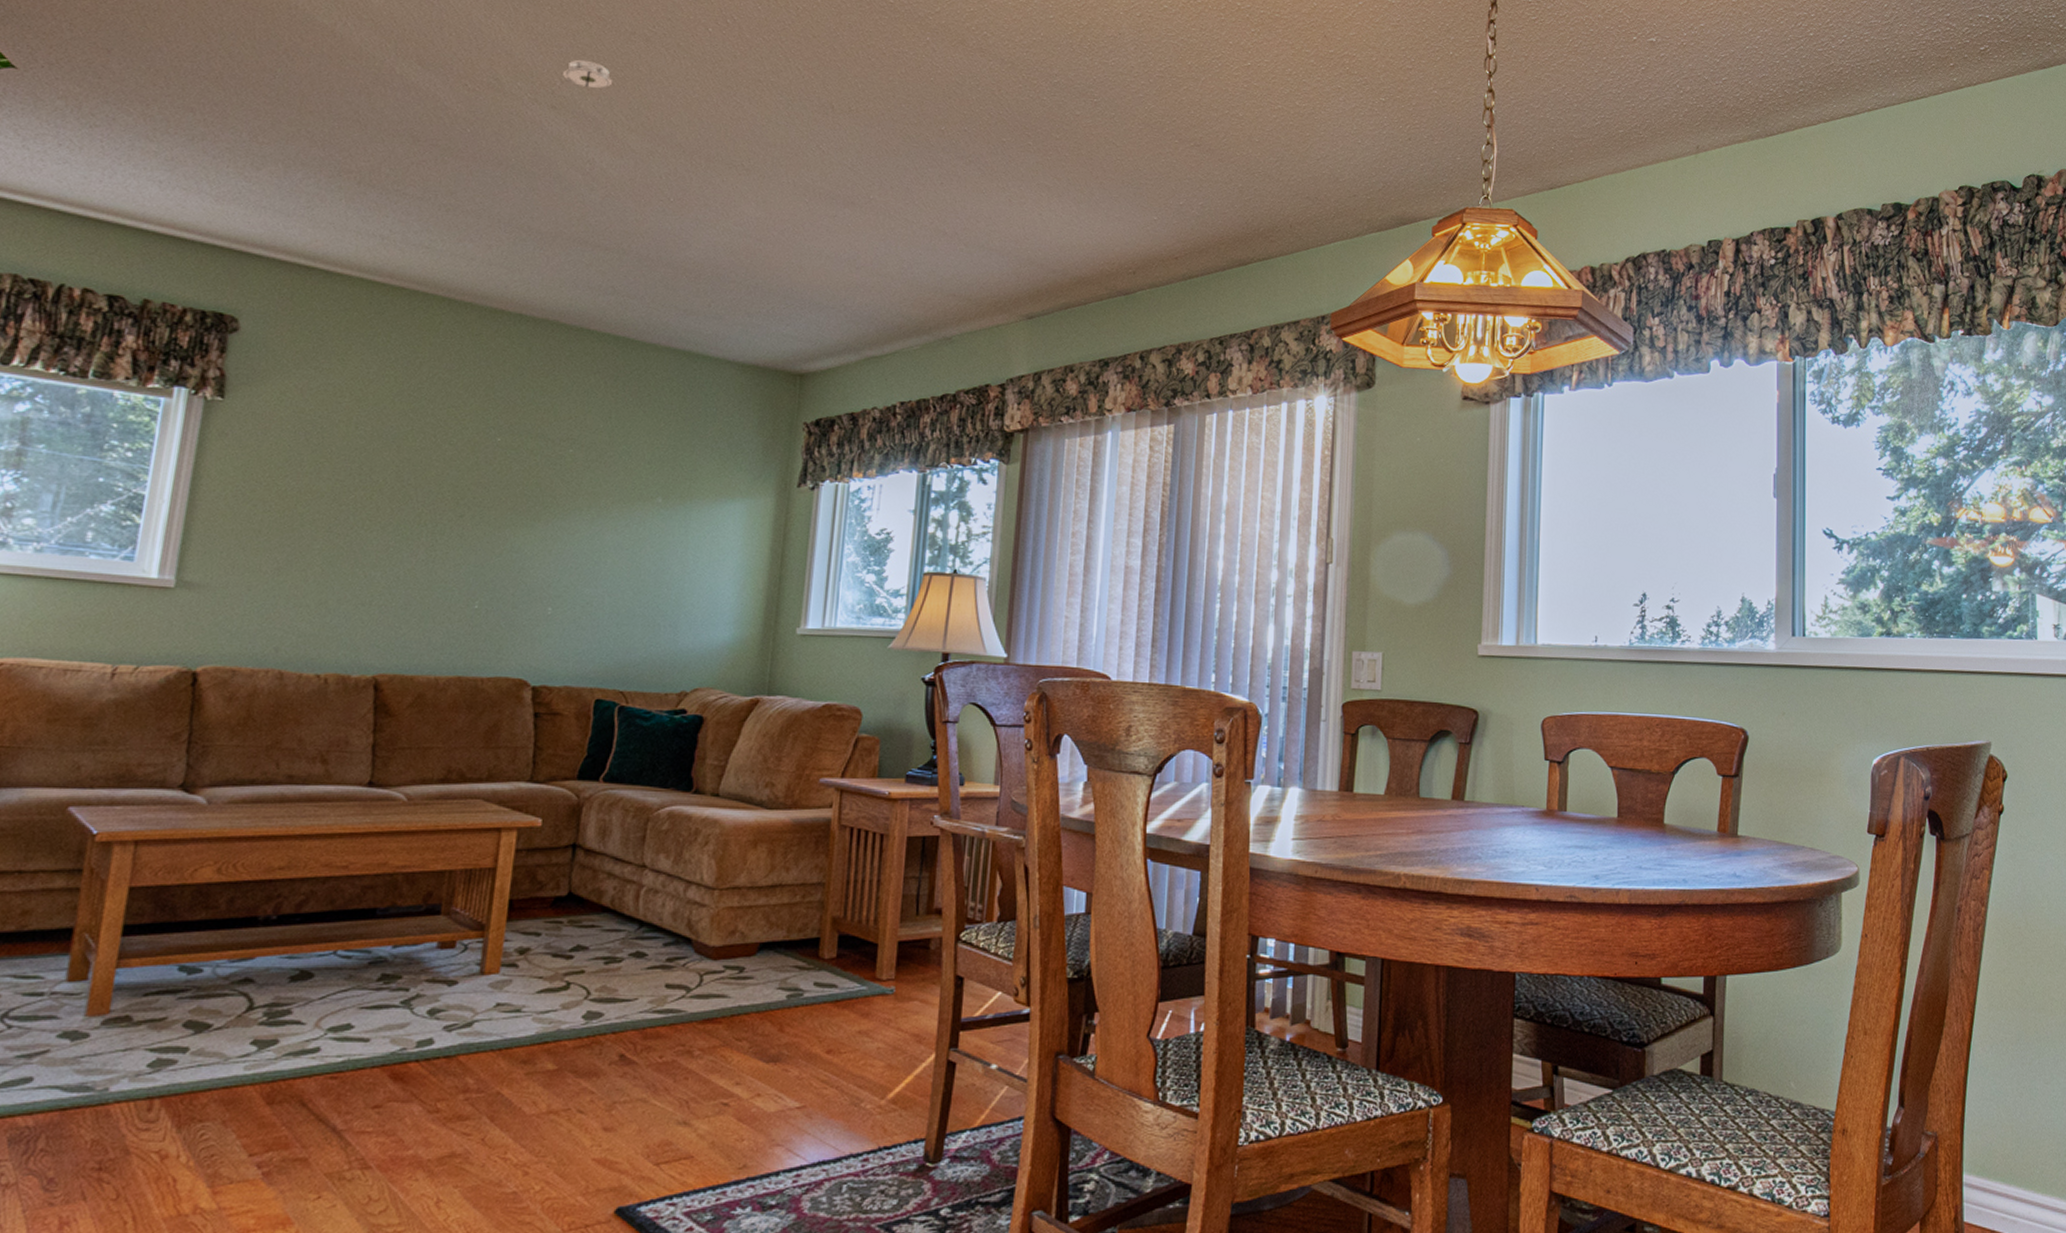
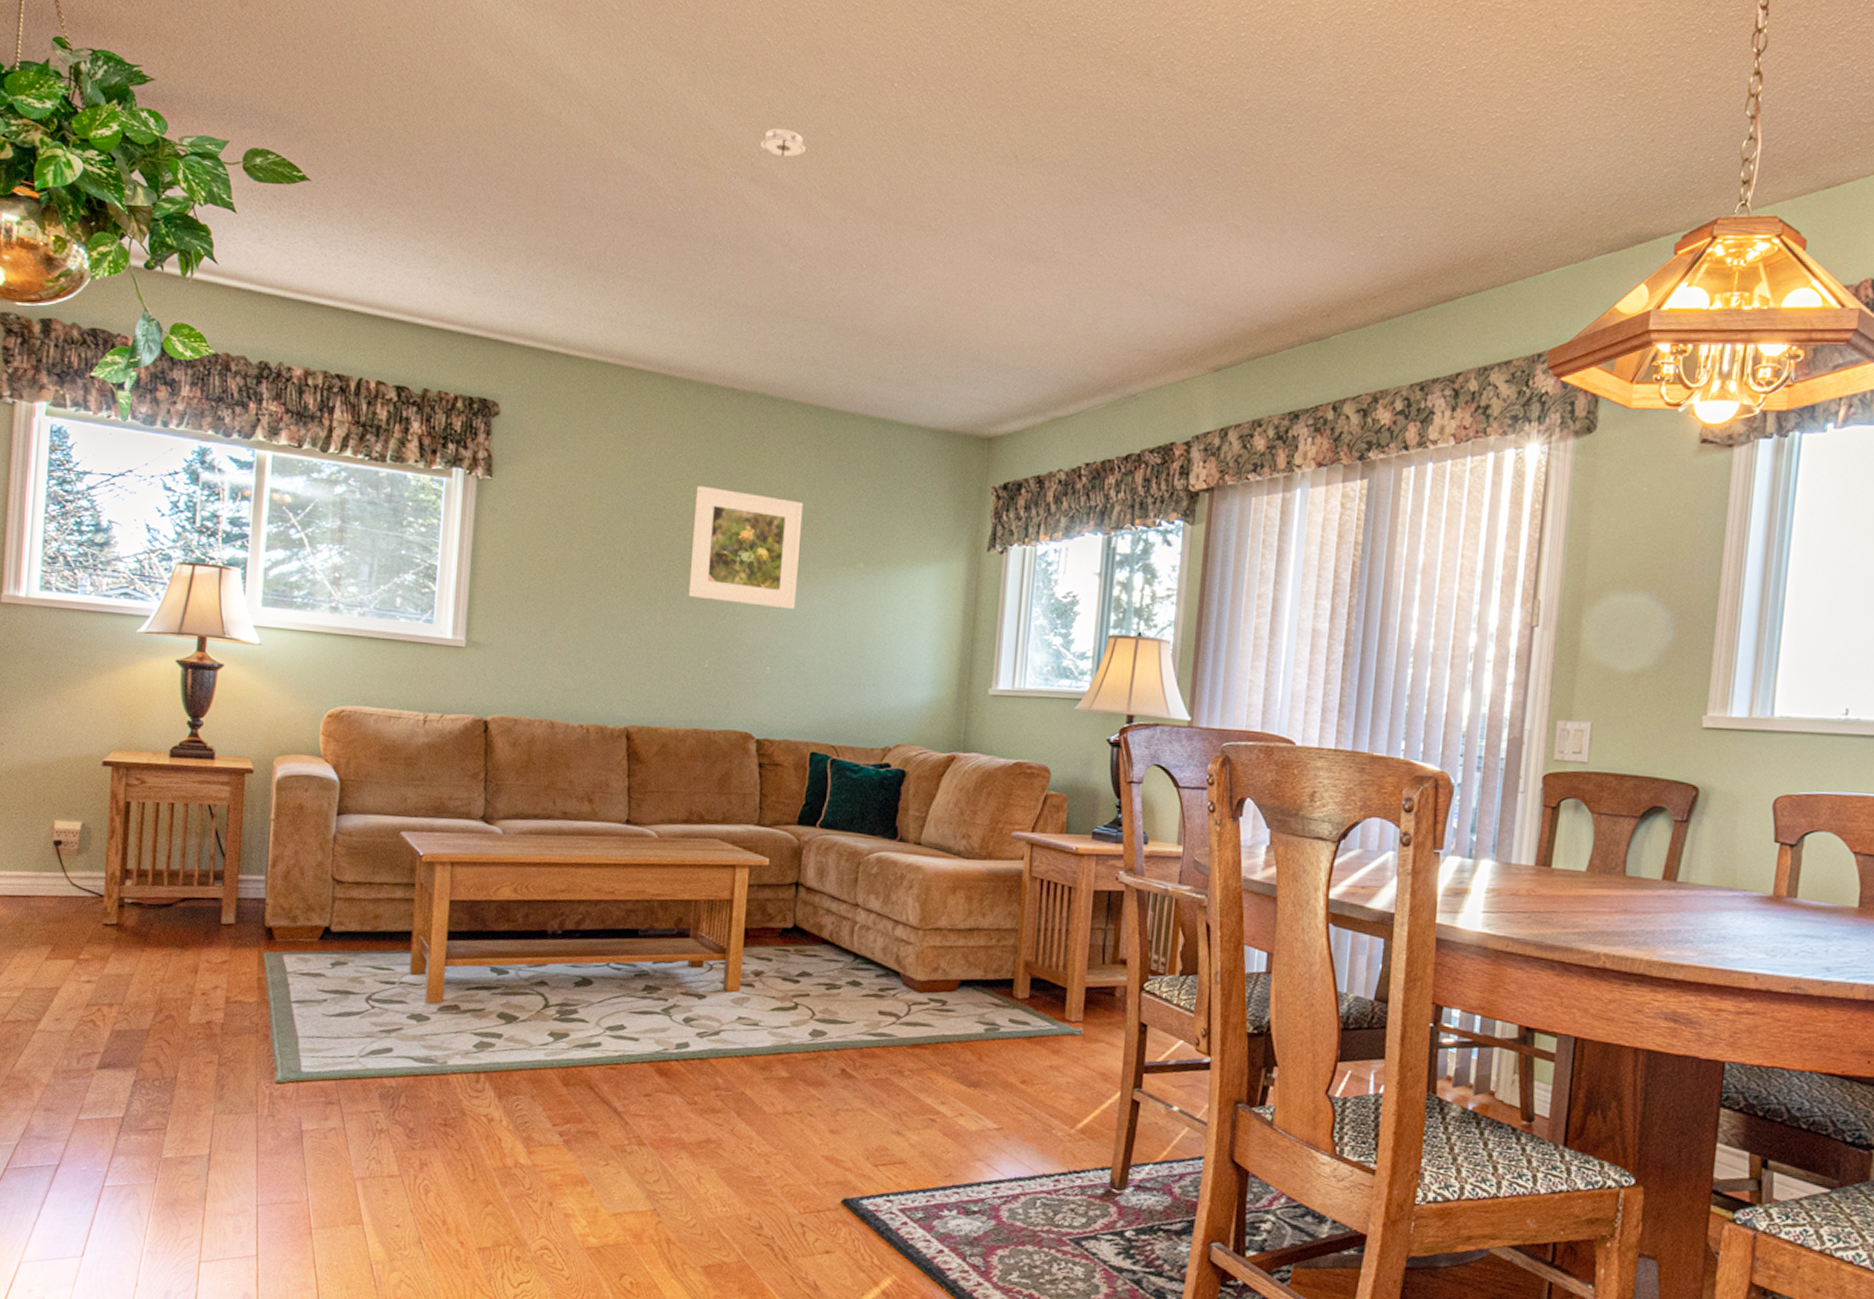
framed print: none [458,413,597,546] -> present [688,485,803,609]

